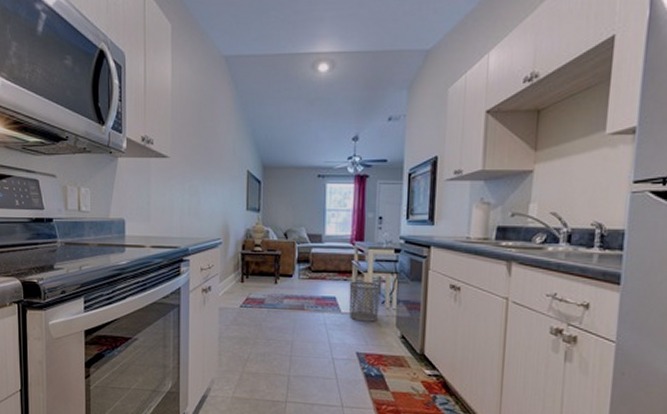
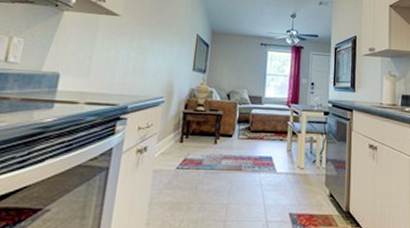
waste bin: present [349,281,381,322] -> none [284,141,312,181]

